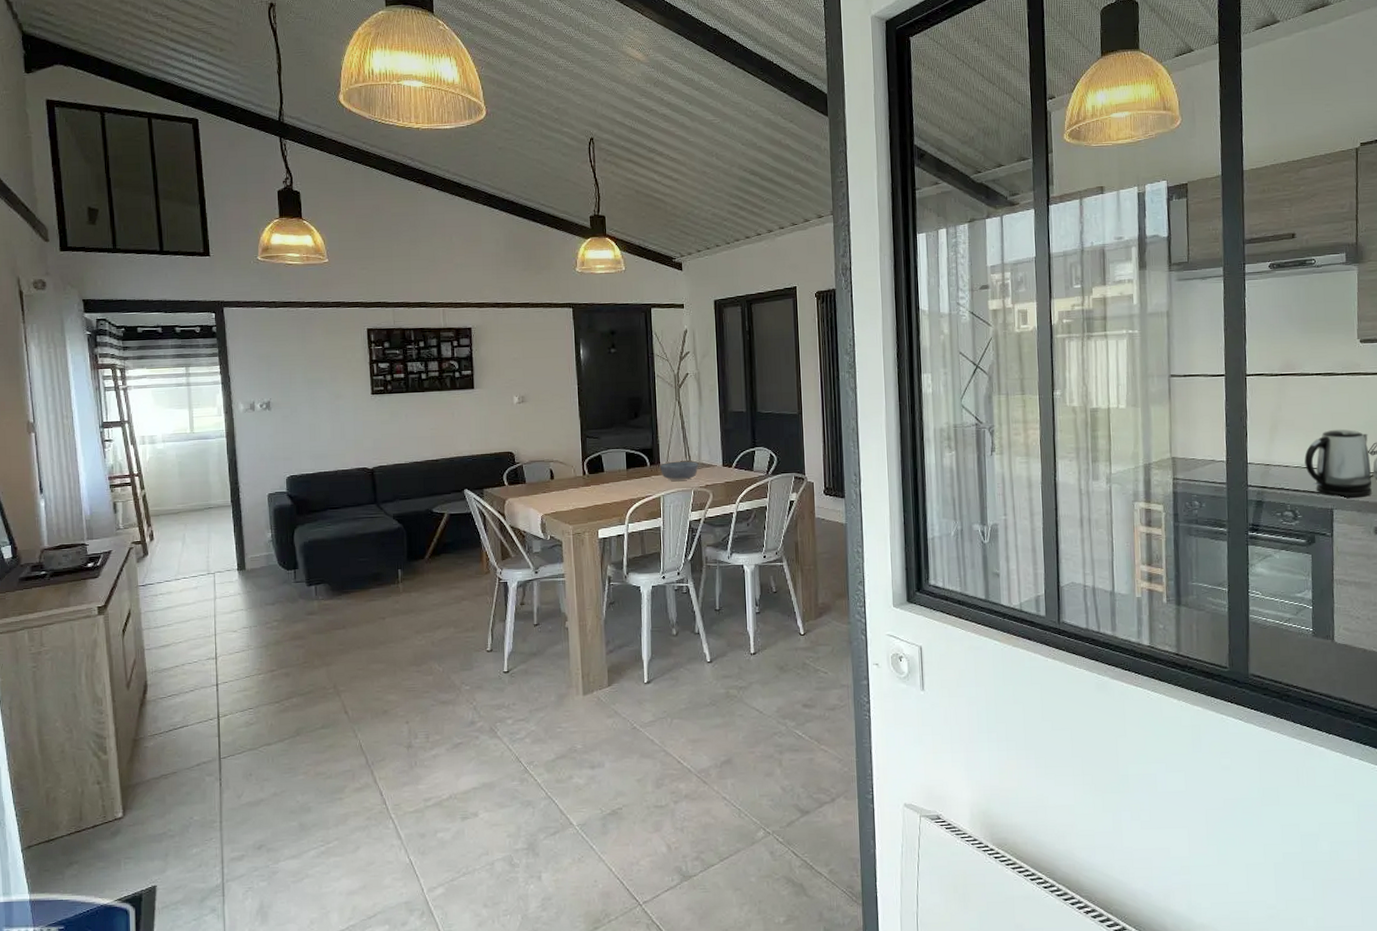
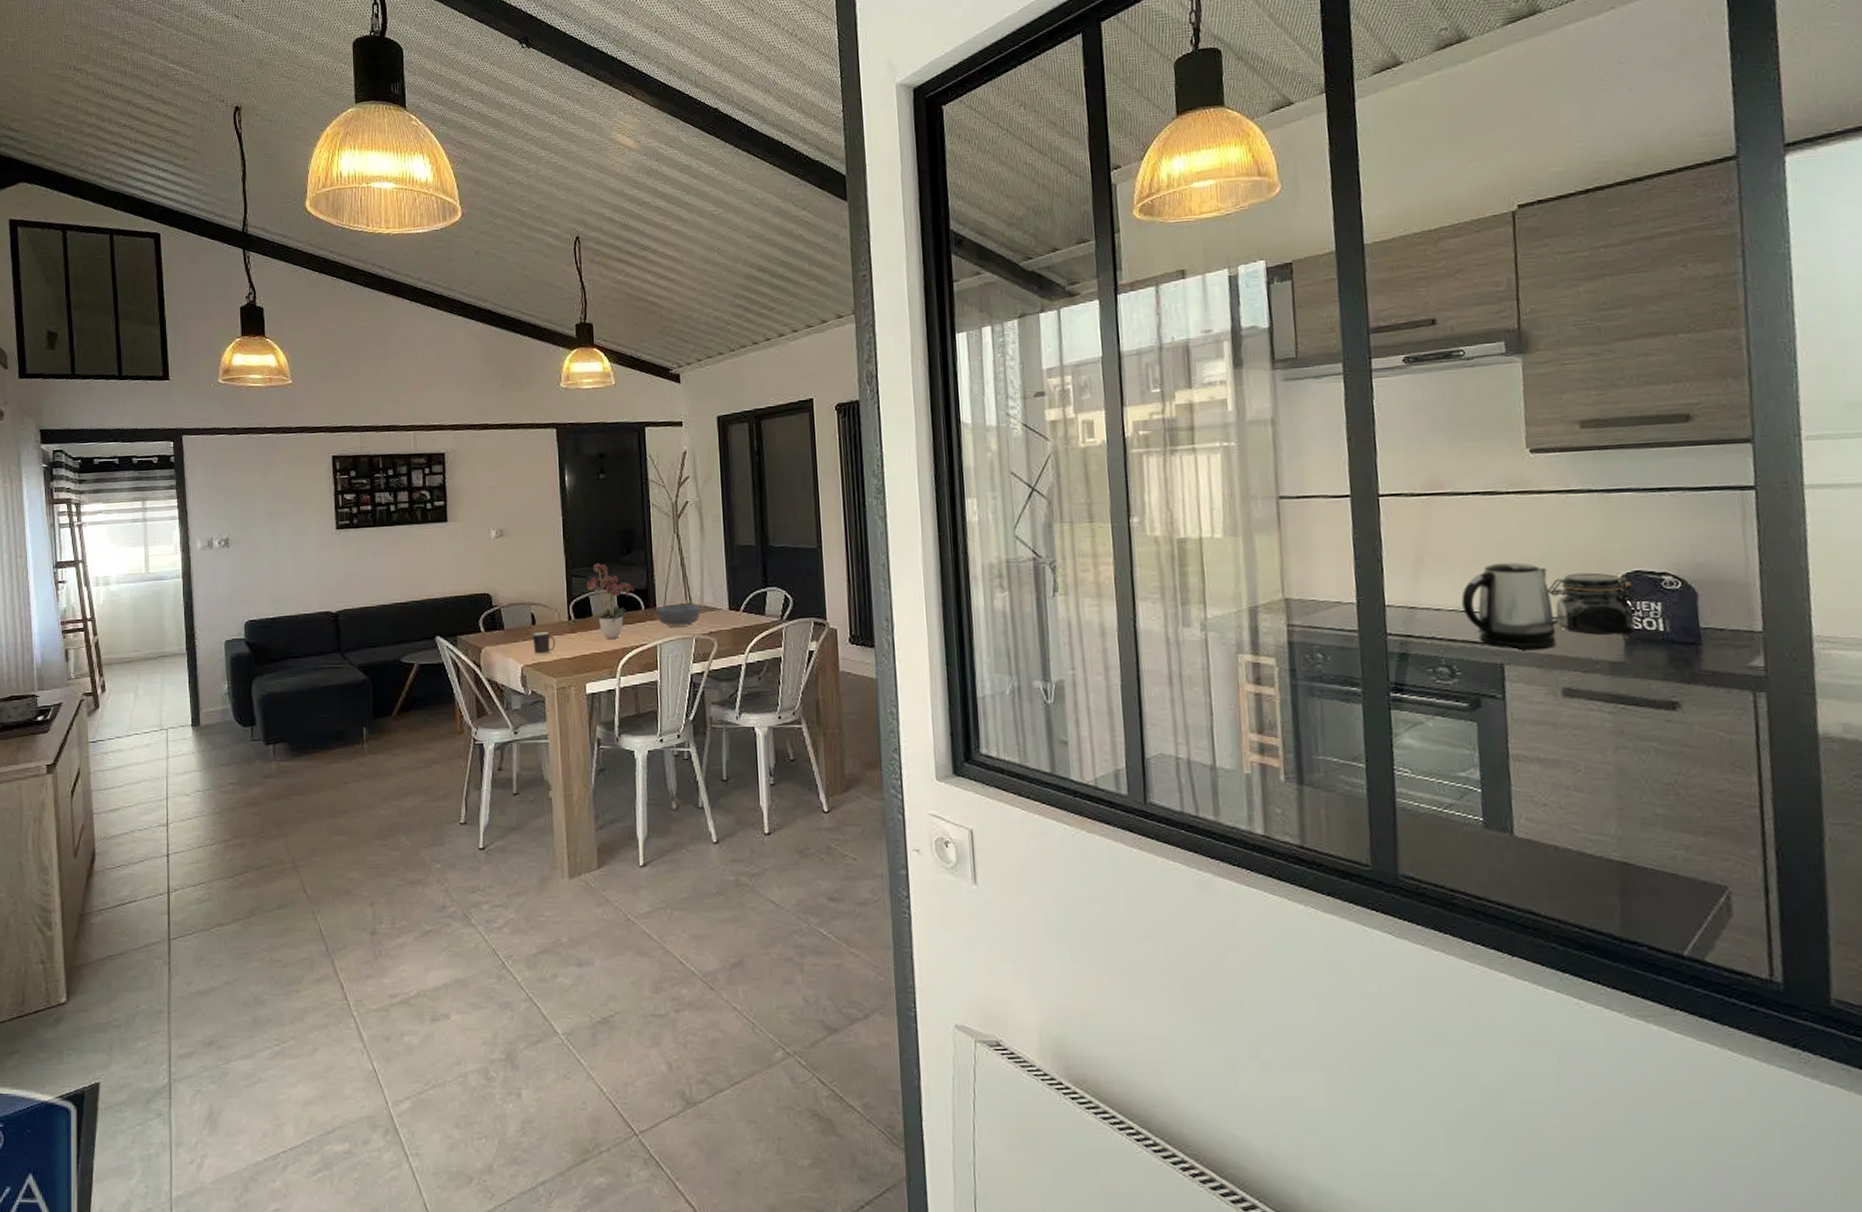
mug: none [551,485,572,505] -> present [532,632,556,655]
flower arrangement: none [599,425,640,491] -> present [587,563,633,639]

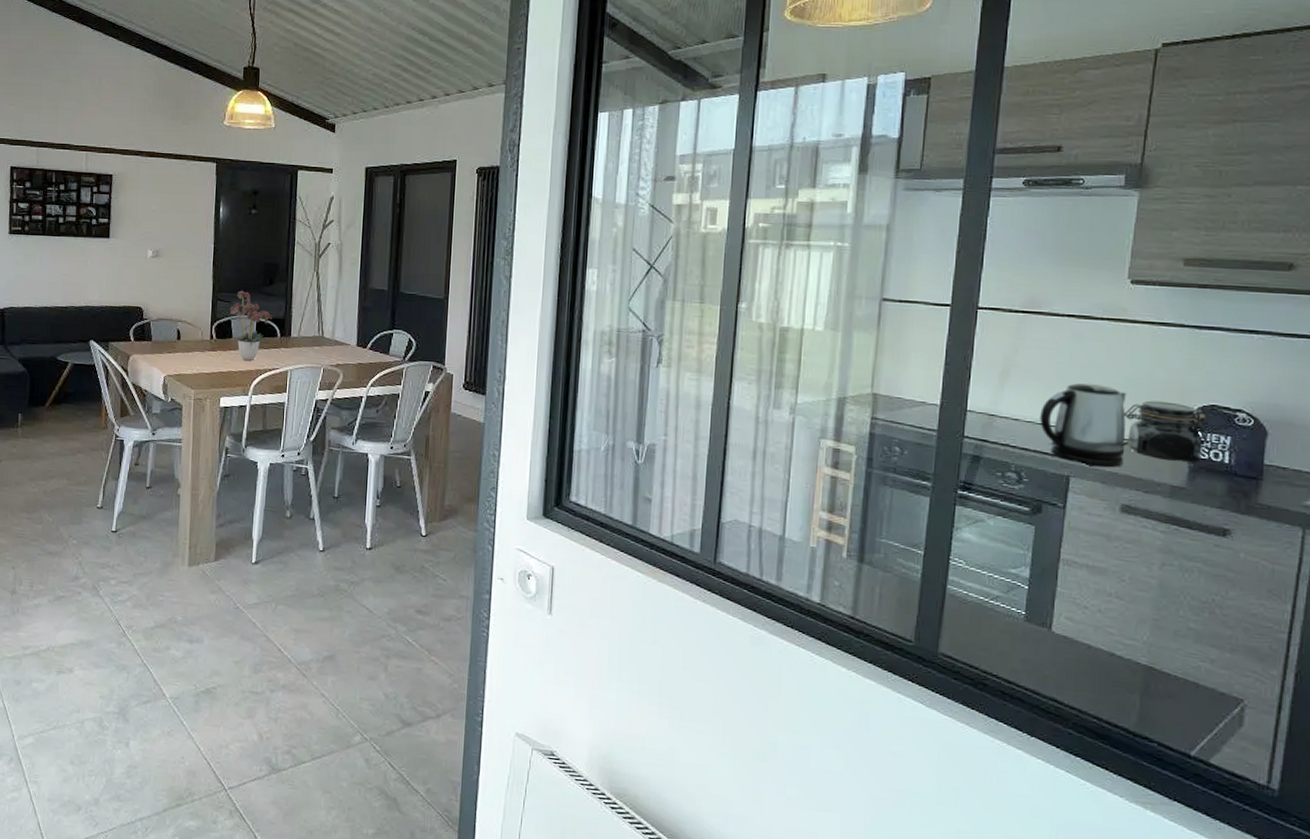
mug: present [532,632,556,655] -> none [176,347,197,368]
bowl: present [656,604,701,628] -> none [291,336,332,357]

